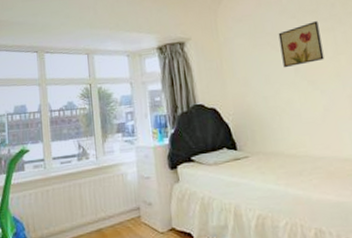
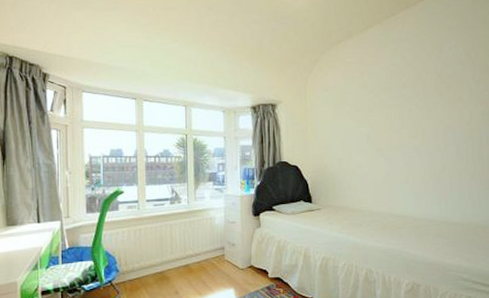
wall art: present [278,21,325,68] -> none [357,98,392,136]

